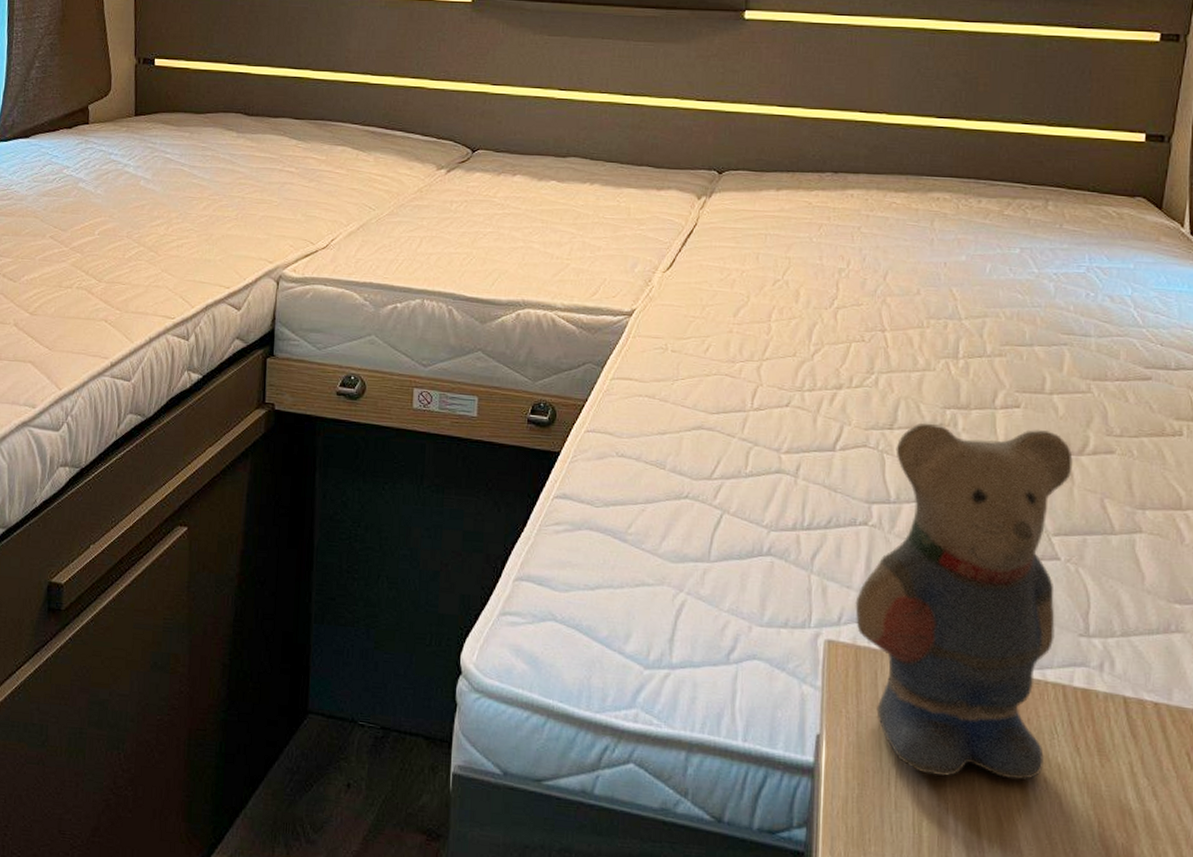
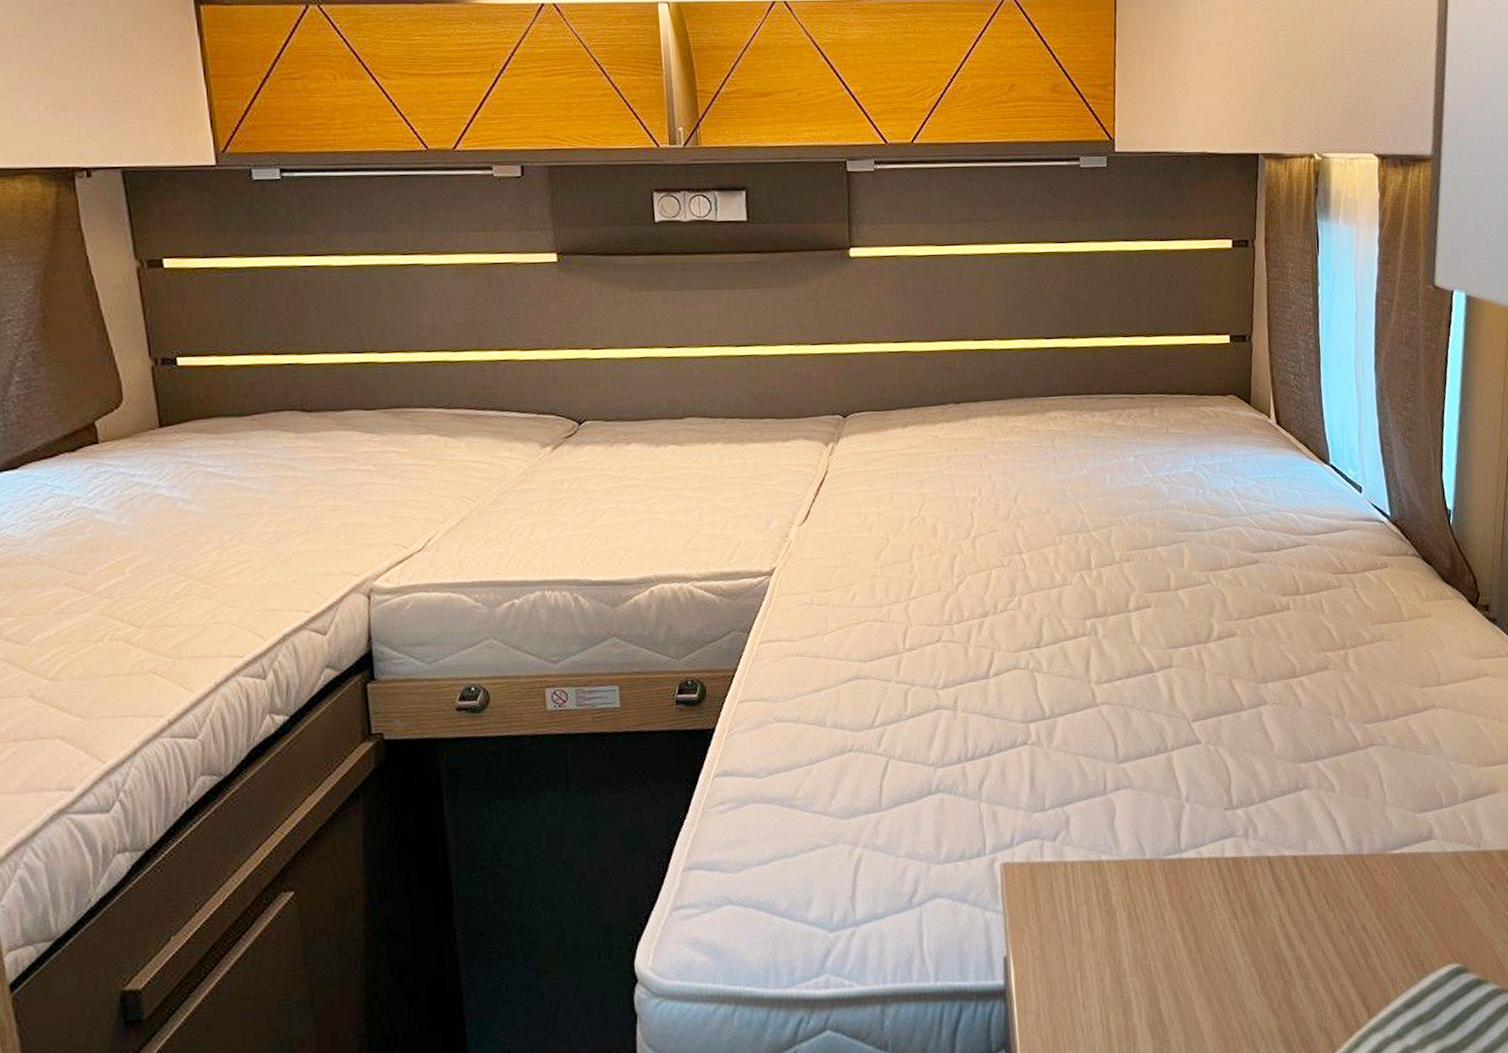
teddy bear: present [855,423,1073,780] -> none [1024,623,1209,970]

